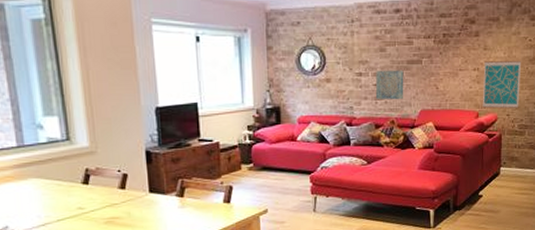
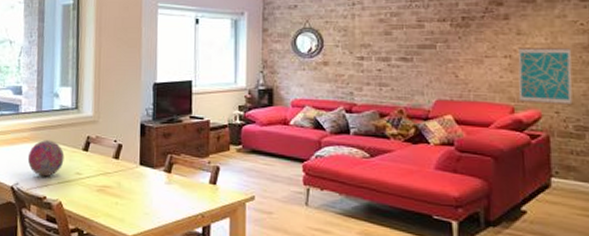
decorative ball: none [14,177,61,216] -> present [27,140,64,177]
wall art: present [376,70,404,100] -> none [380,54,415,88]

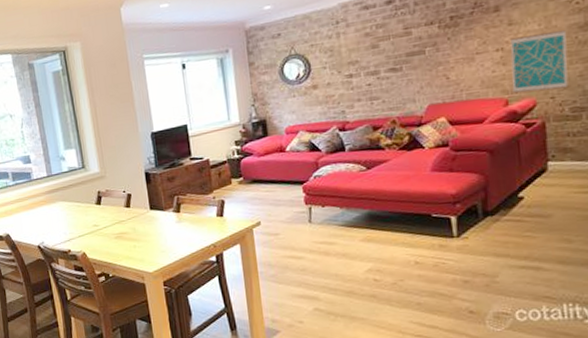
decorative ball: present [27,140,64,177] -> none [47,200,81,233]

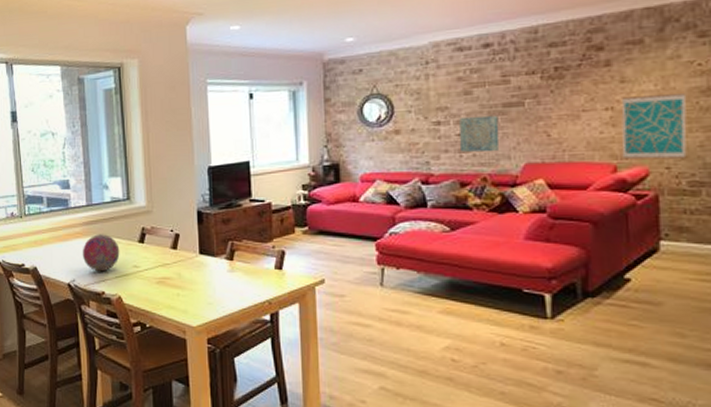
decorative ball: none [47,200,81,233] -> present [82,234,120,272]
wall art: none [369,64,406,100] -> present [459,115,500,152]

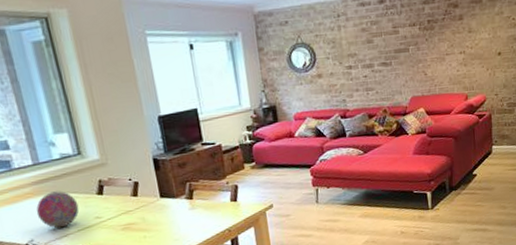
wall art: present [459,115,500,152] -> none [365,59,394,90]
wall art: present [621,92,687,160] -> none [469,39,507,90]

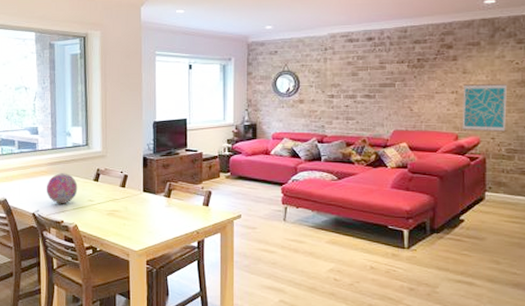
wall art: none [469,39,507,90] -> present [462,83,508,132]

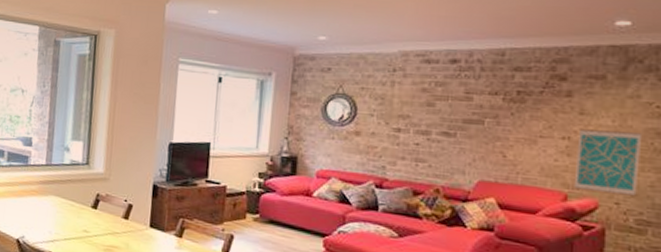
decorative ball: present [46,173,78,204] -> none [34,194,73,232]

